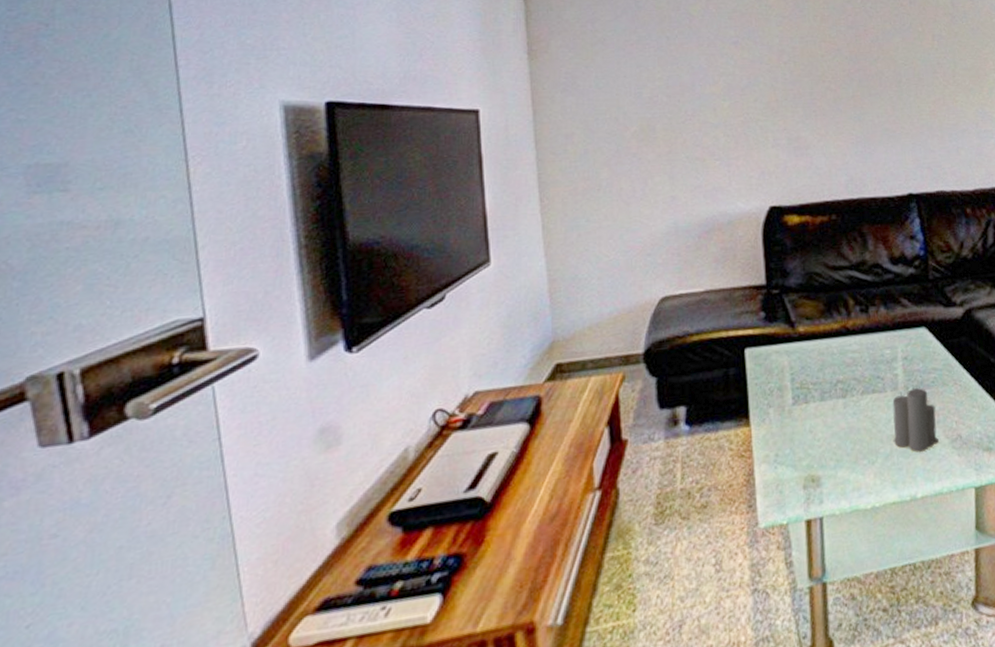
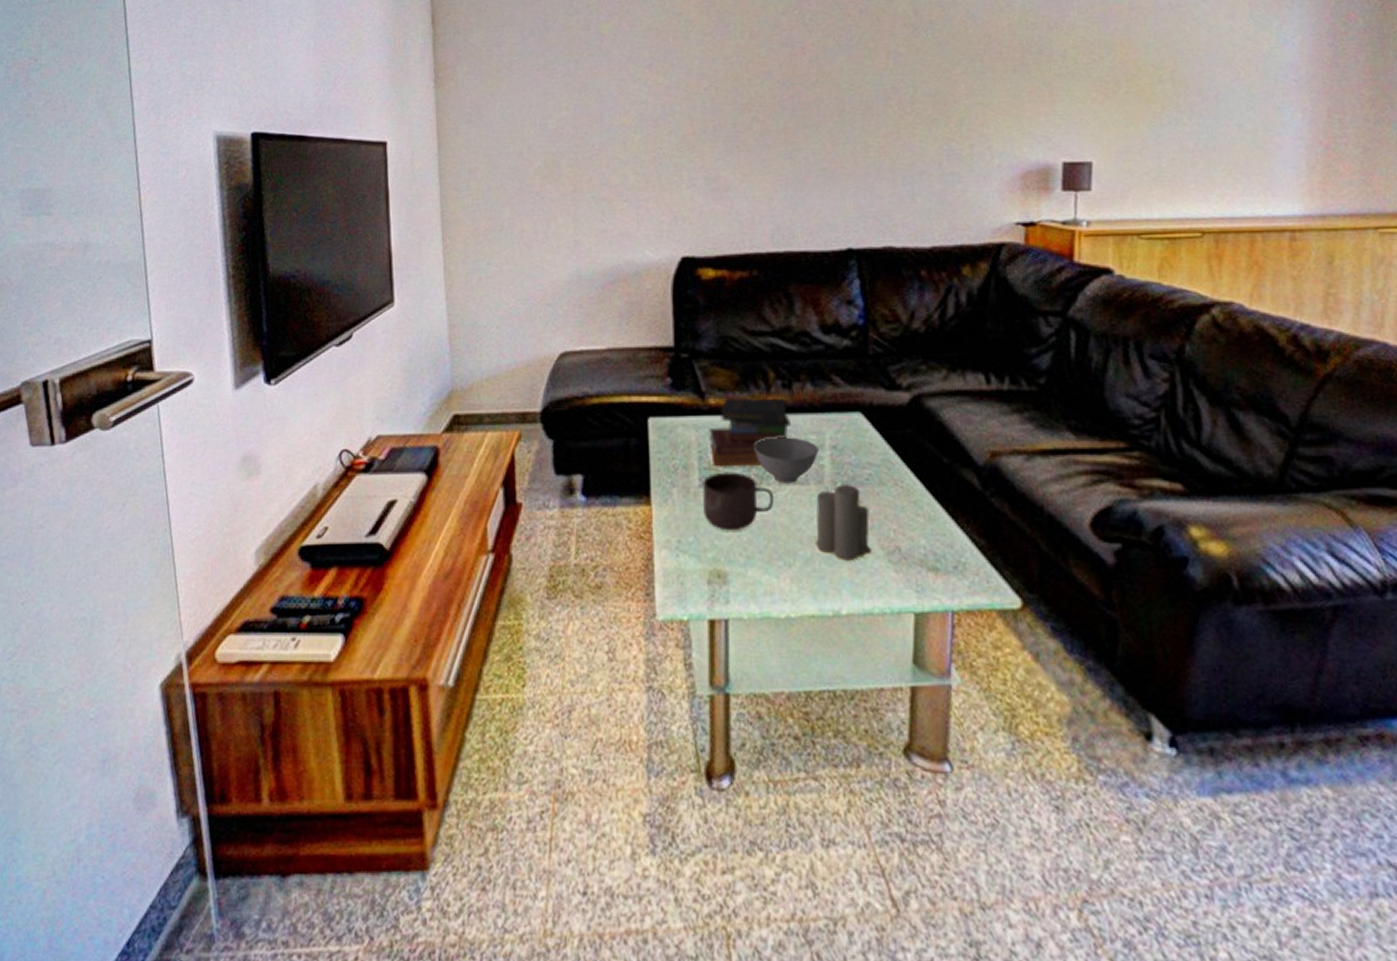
cup: none [795,388,858,440] -> present [701,472,775,531]
books: none [798,322,870,386] -> present [708,396,792,467]
bowl: none [838,353,893,394] -> present [753,437,819,484]

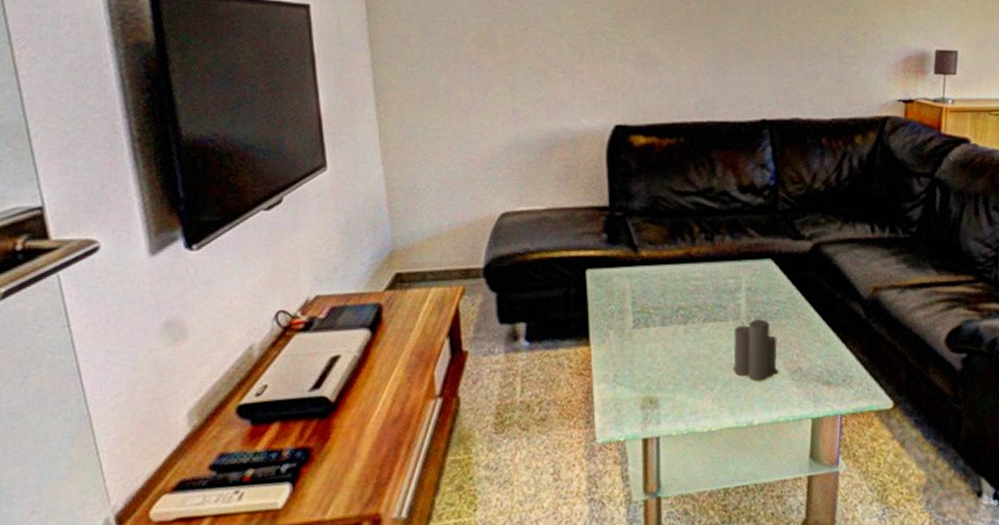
cup: present [701,472,775,531] -> none [635,313,699,364]
books: present [708,396,792,467] -> none [640,248,714,310]
bowl: present [753,437,819,484] -> none [680,282,736,321]

